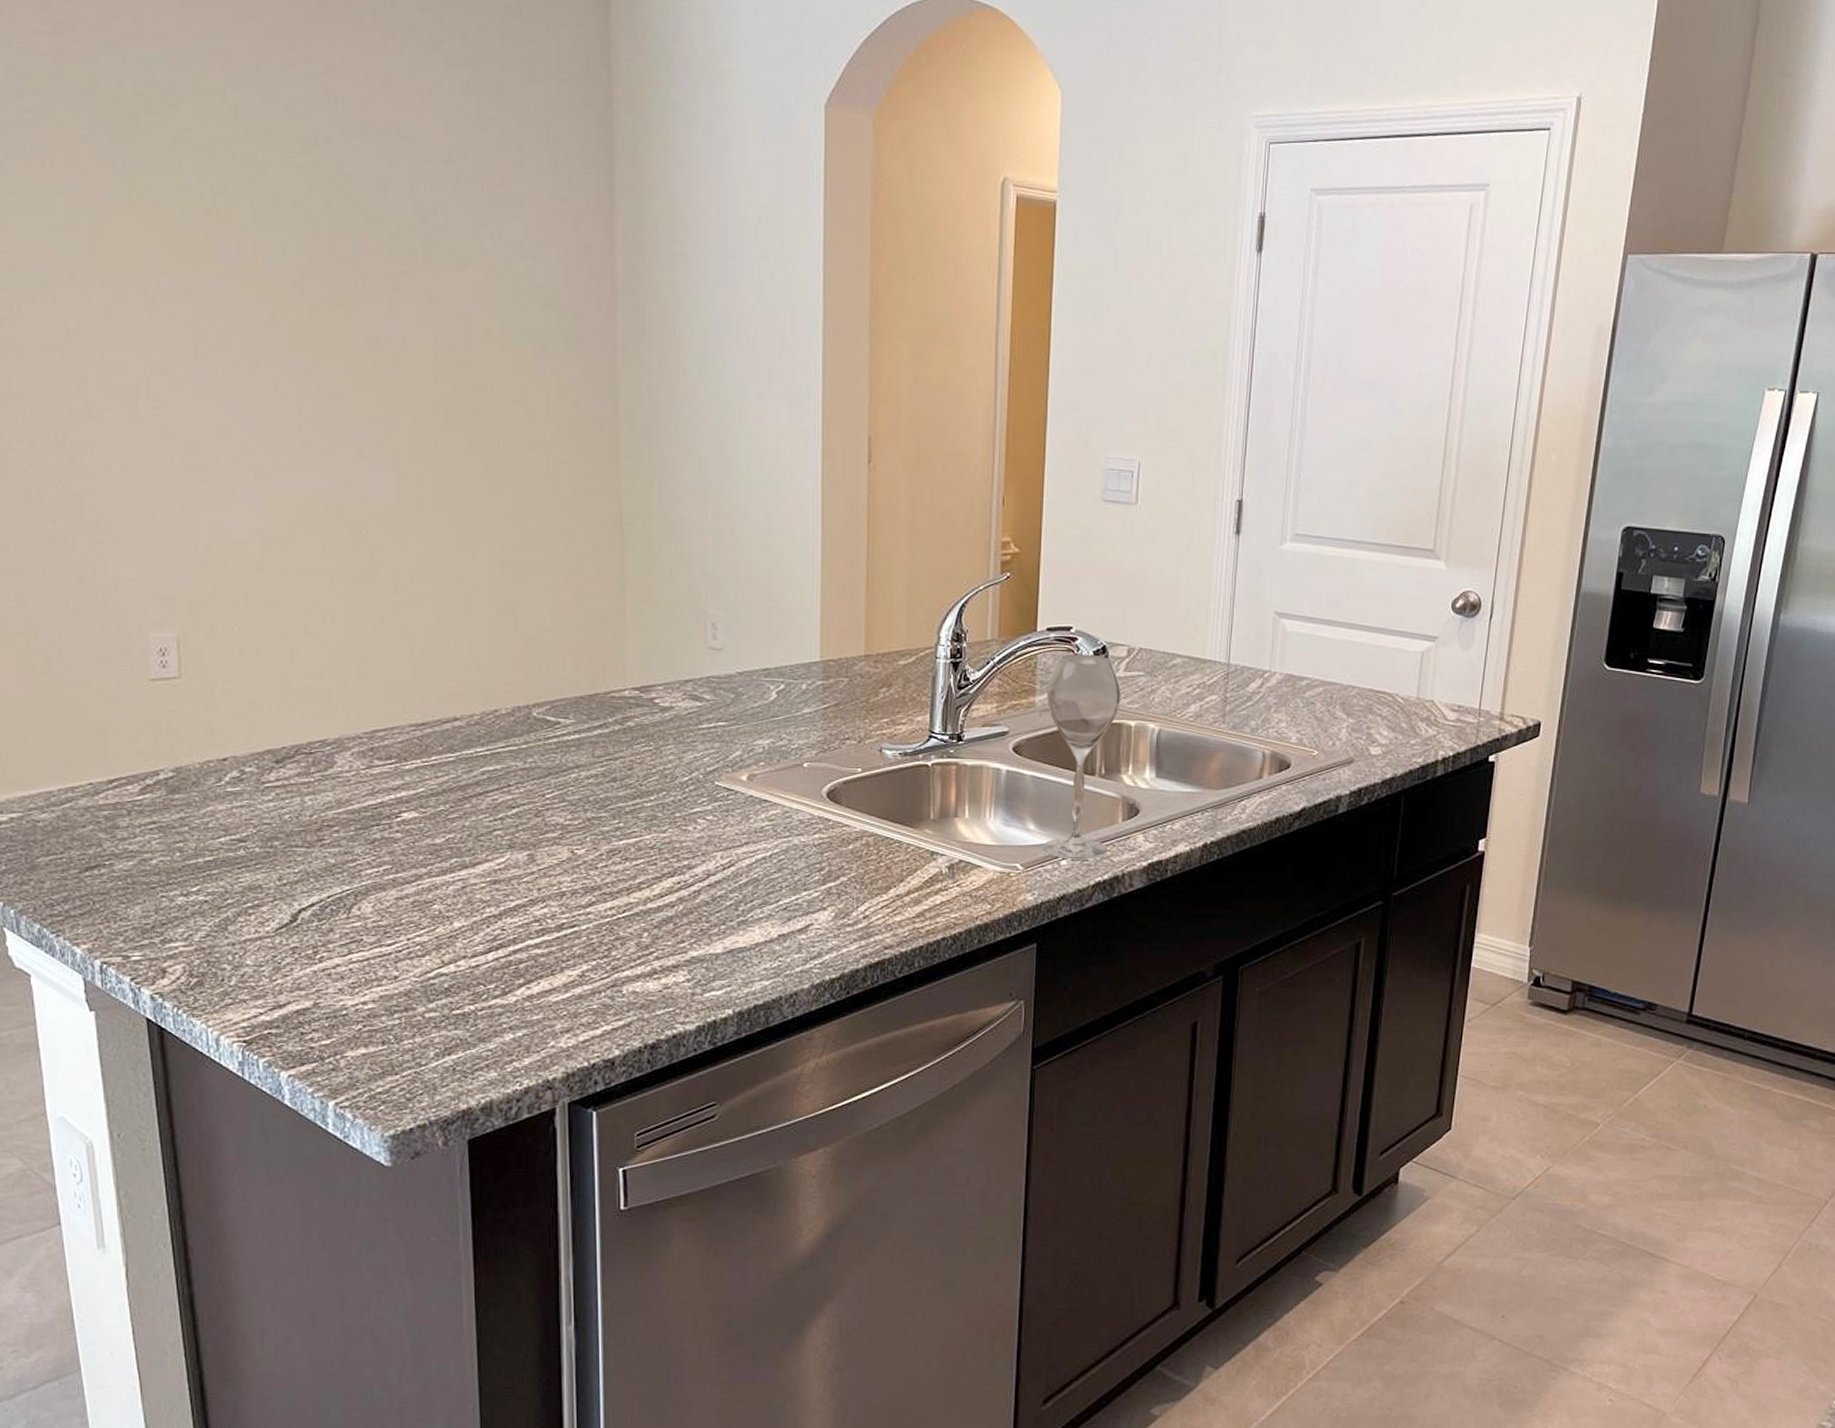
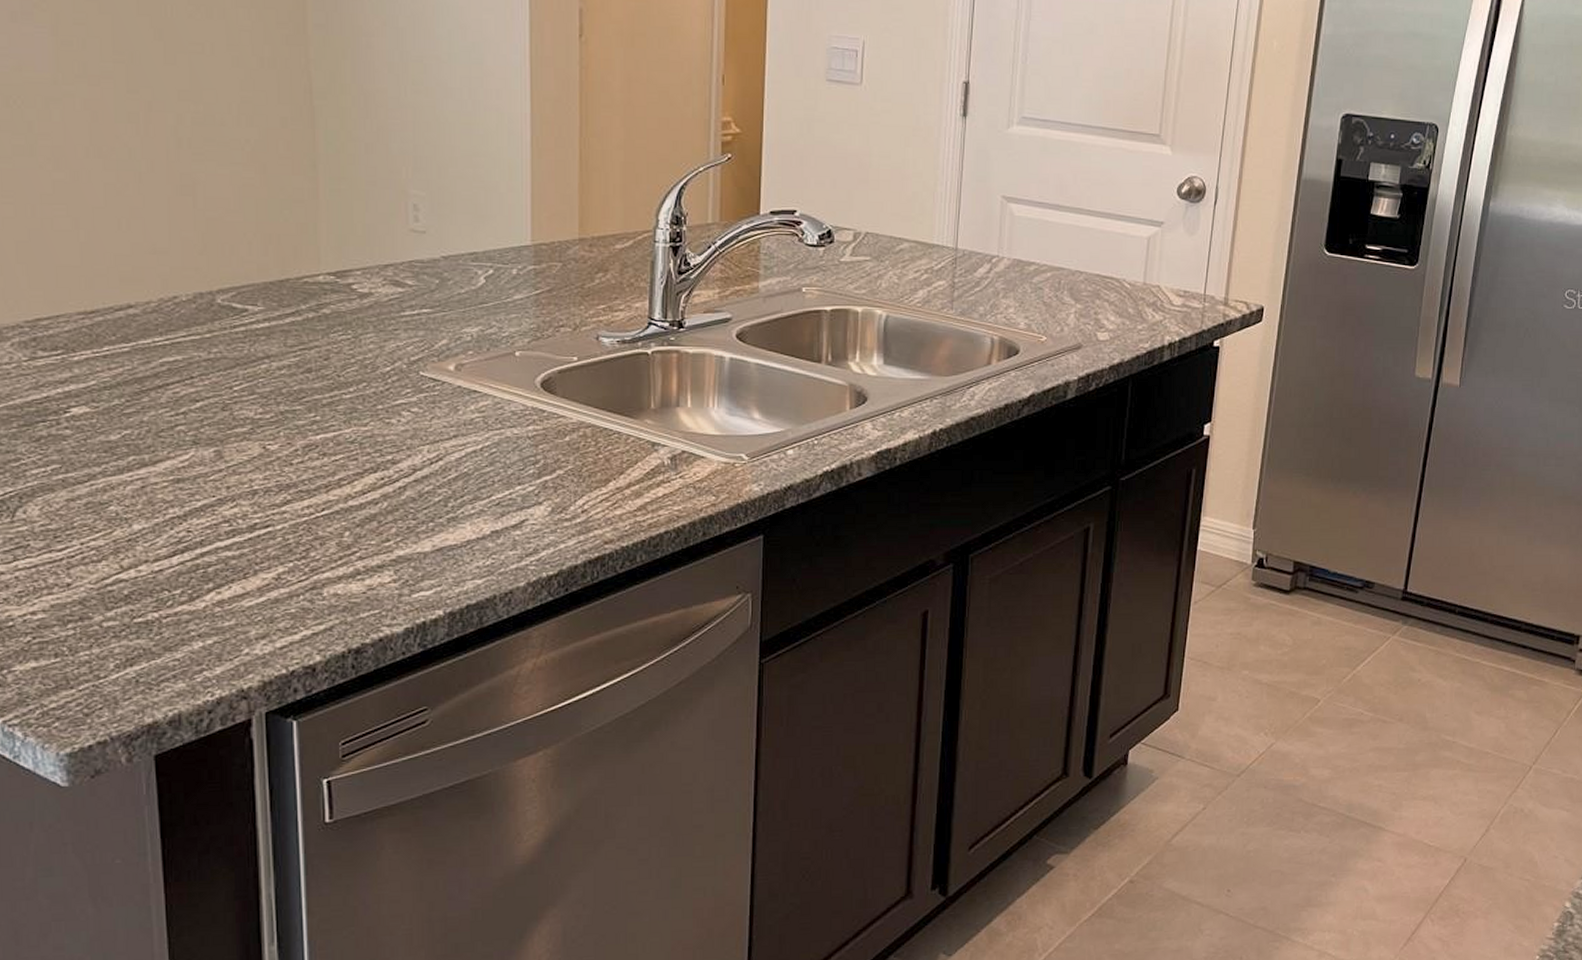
wineglass: present [1044,654,1122,860] -> none [769,238,848,449]

